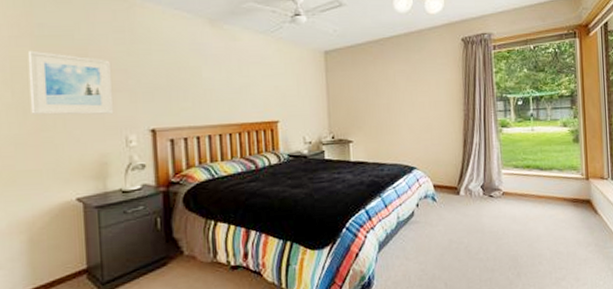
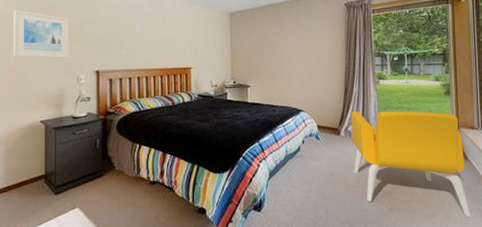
armchair: none [471,162,602,278] -> present [351,110,471,218]

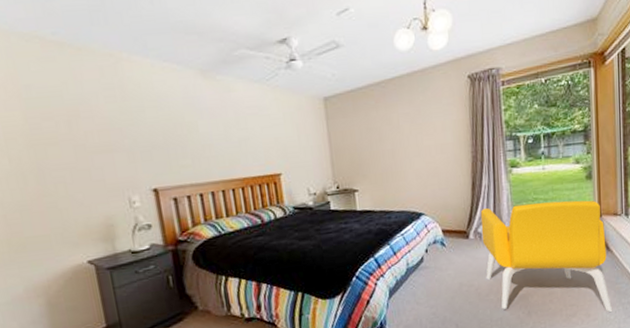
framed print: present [13,10,70,59] -> none [18,114,114,181]

